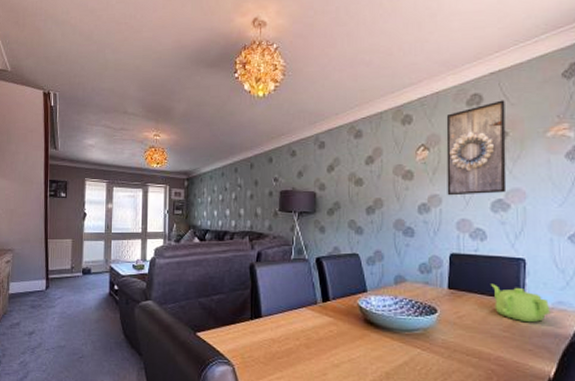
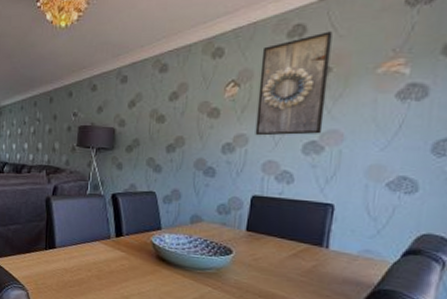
teapot: present [490,283,551,323] -> none [291,228,356,270]

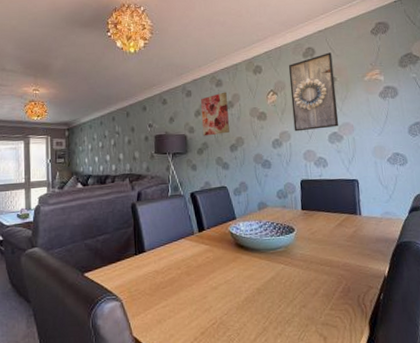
wall art: none [135,79,172,132] -> present [200,92,230,136]

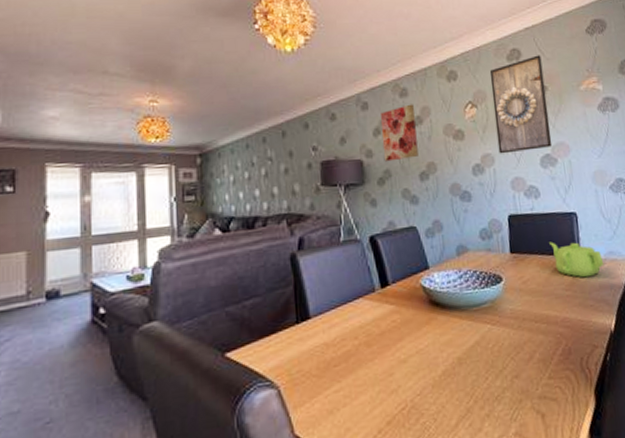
teapot: none [333,202,381,232] -> present [548,242,604,278]

